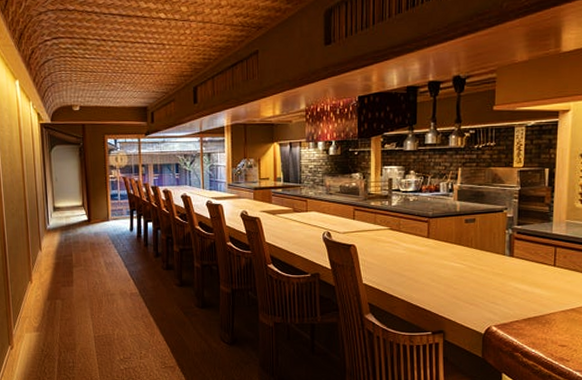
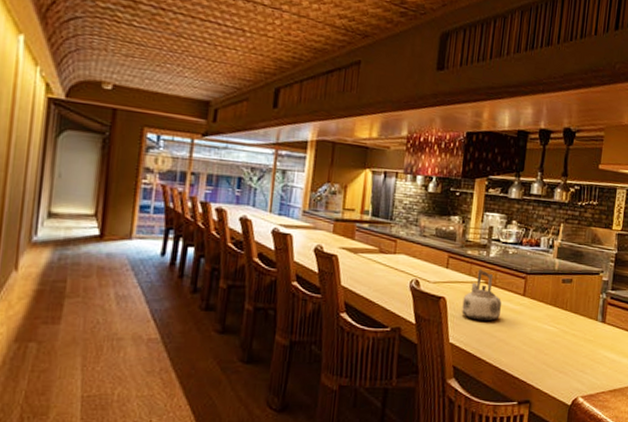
kettle: none [371,217,407,263] -> present [461,268,502,322]

